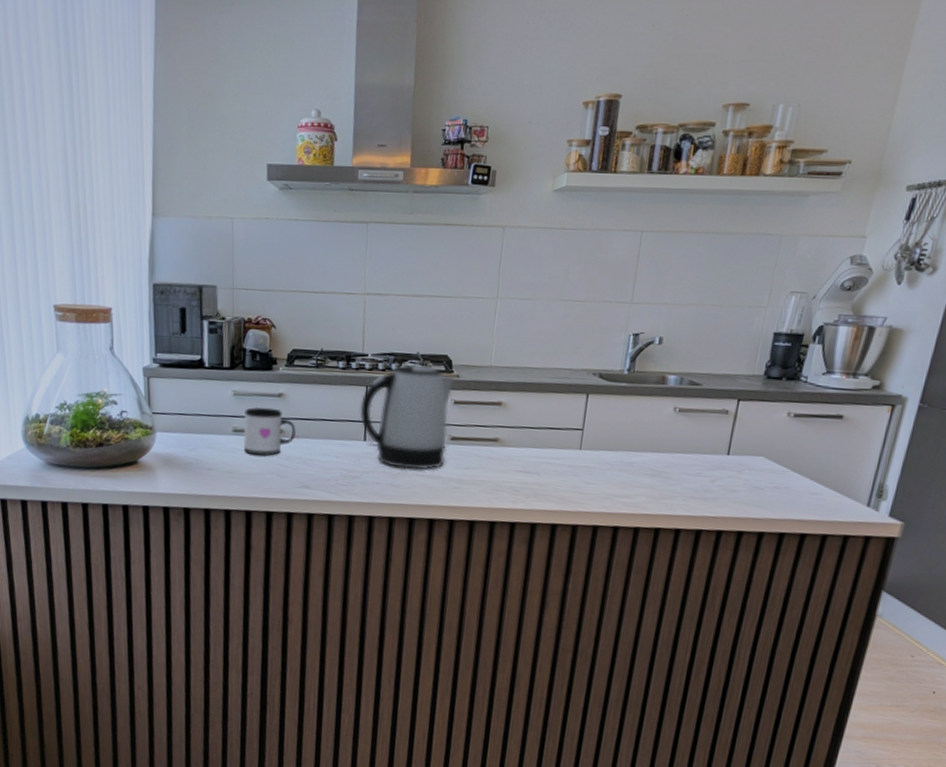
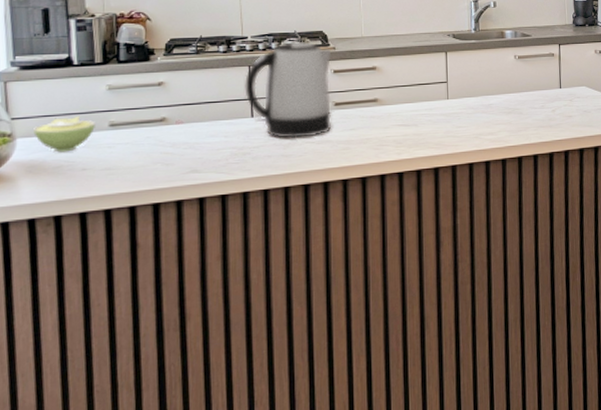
sugar bowl: none [170,417,221,451] -> present [33,115,95,153]
mug: present [243,406,296,456] -> none [121,97,180,148]

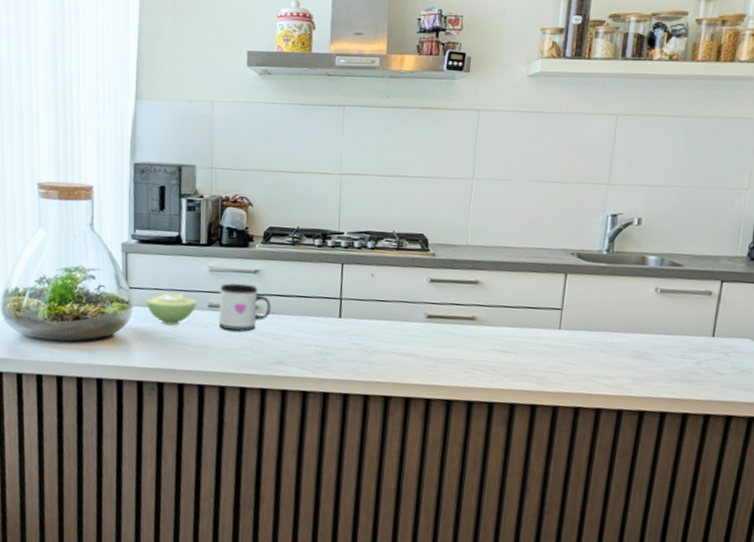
mug: none [121,97,180,148] -> present [218,282,271,331]
kettle: present [245,41,332,139] -> none [335,242,431,348]

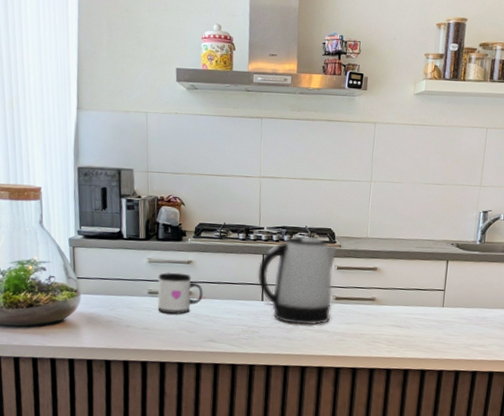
sugar bowl: present [146,292,197,326] -> none [93,281,138,310]
kettle: none [335,242,431,348] -> present [258,235,337,325]

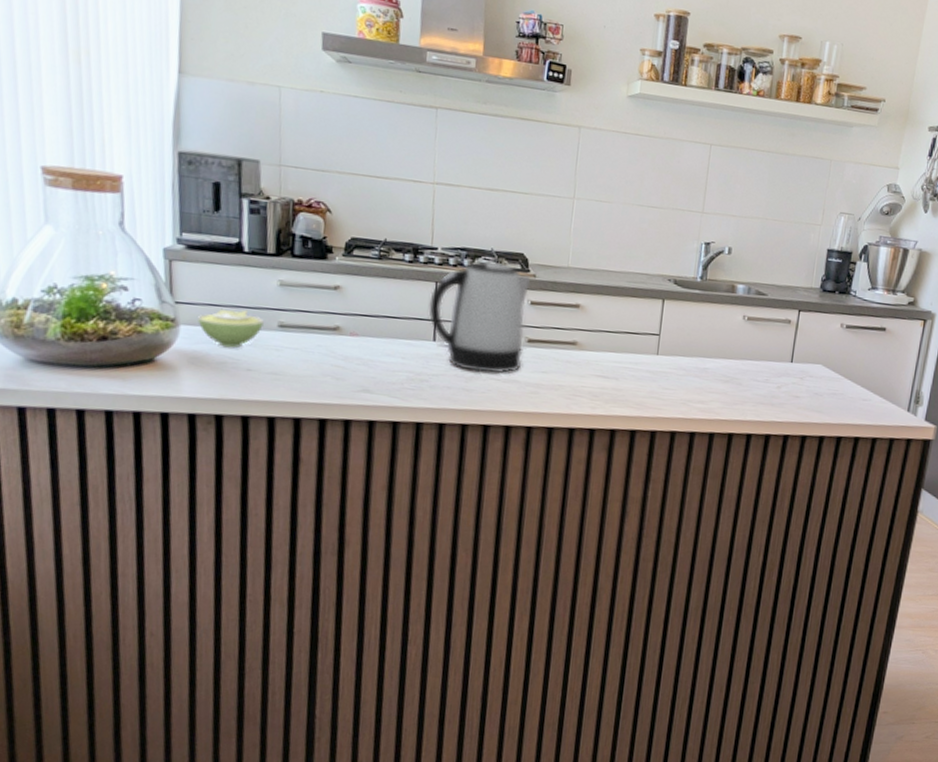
sugar bowl: none [93,281,138,310] -> present [198,308,264,348]
mug: present [157,272,203,314] -> none [291,299,355,356]

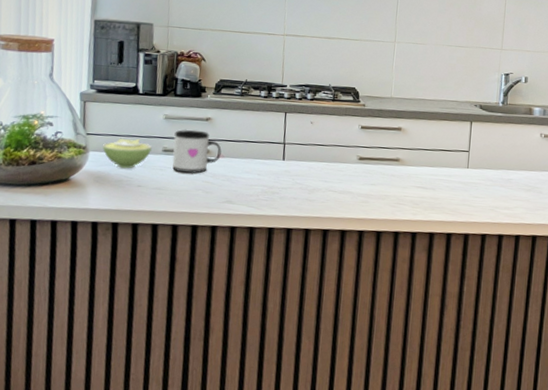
mug: none [291,299,355,356] -> present [172,129,222,174]
kettle: present [429,260,531,373] -> none [279,94,361,186]

